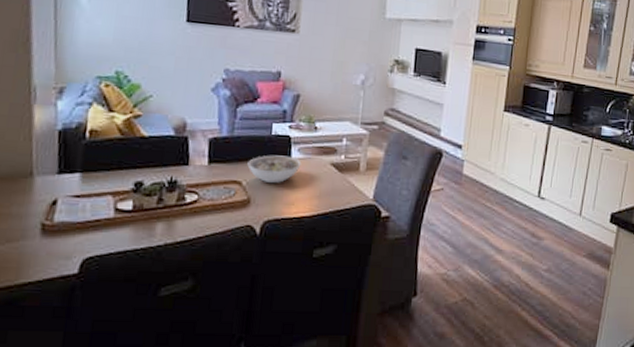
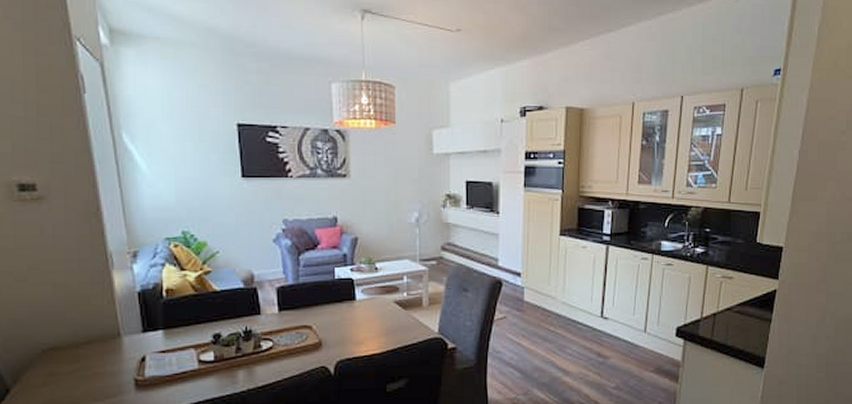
bowl: present [247,155,302,183] -> none [315,298,366,325]

